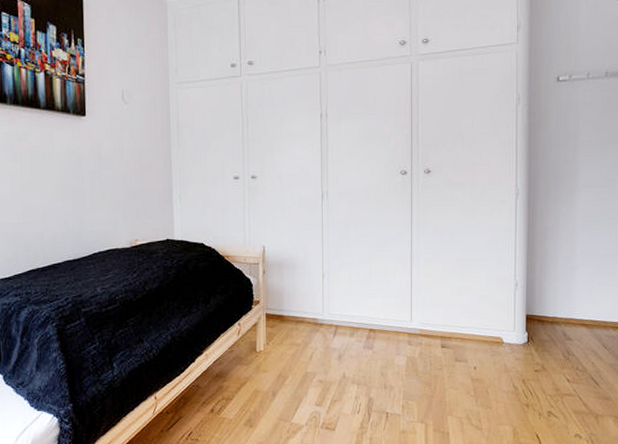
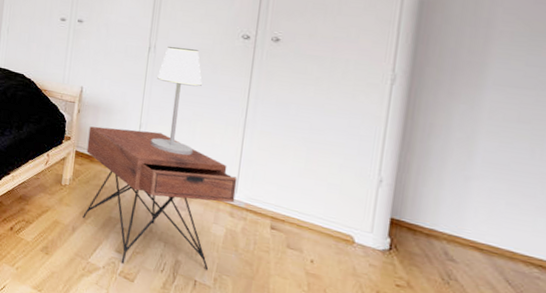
nightstand: none [276,278,411,415] -> present [83,126,238,270]
table lamp: none [333,190,372,297] -> present [151,46,202,156]

